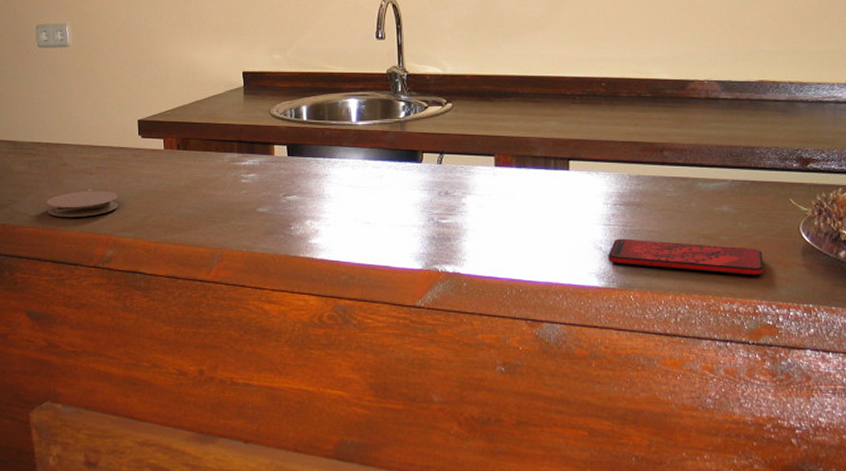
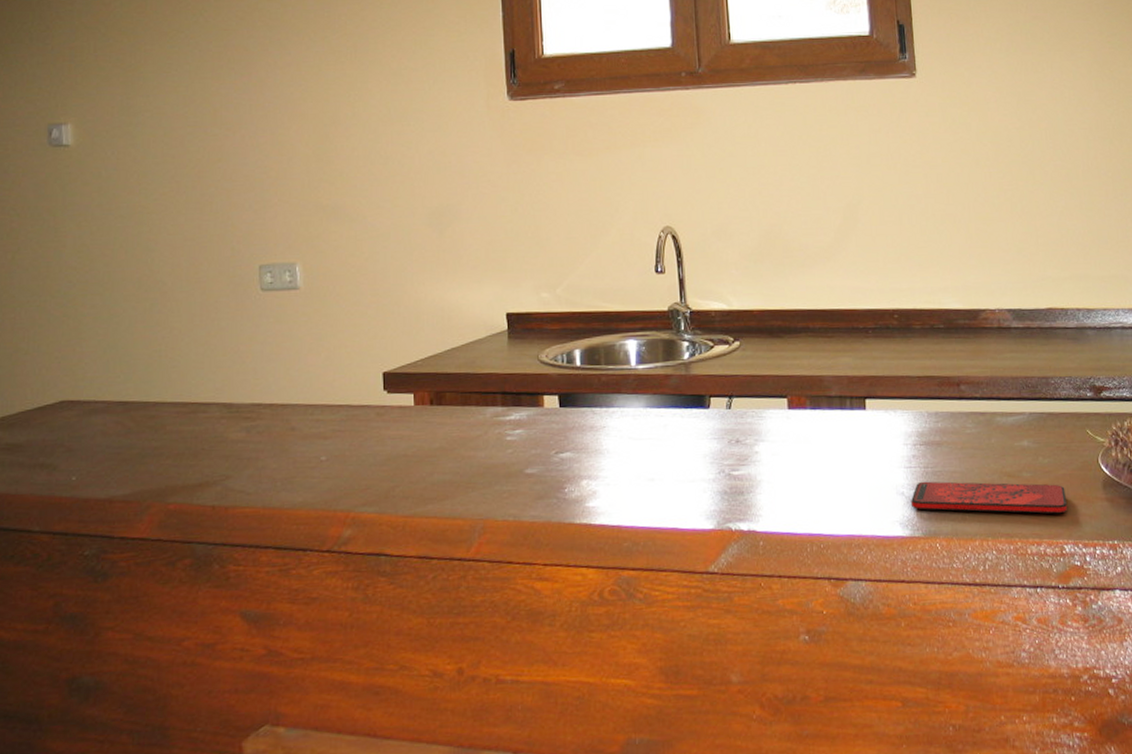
coaster: present [46,190,118,217] -> none [269,458,358,493]

